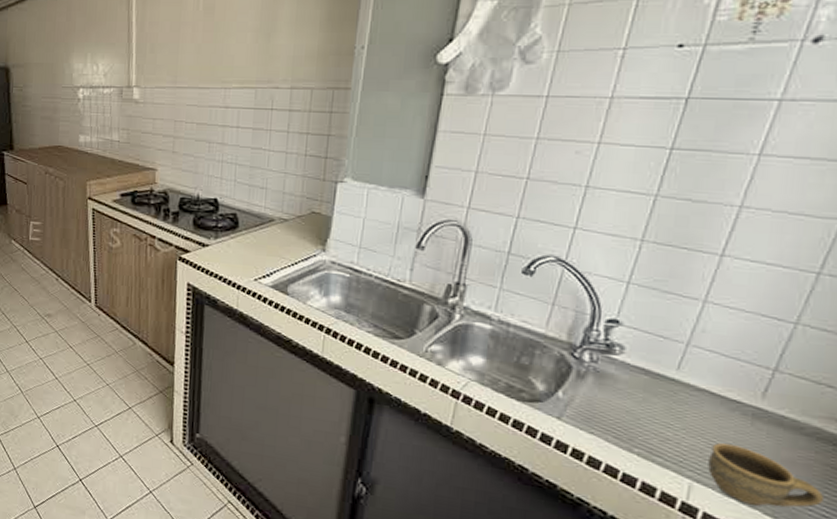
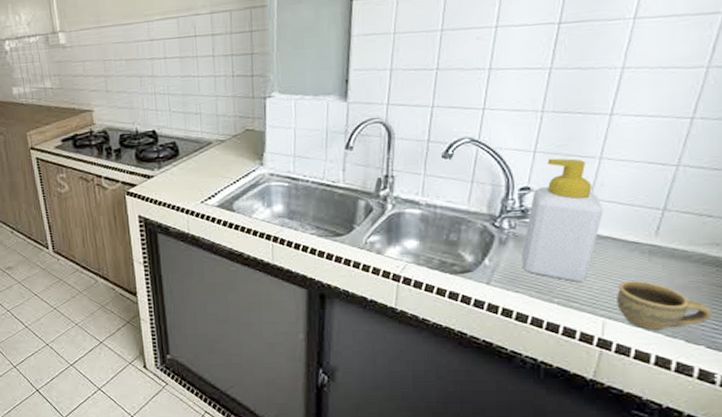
soap bottle: none [600,292,703,436] -> present [522,158,603,283]

